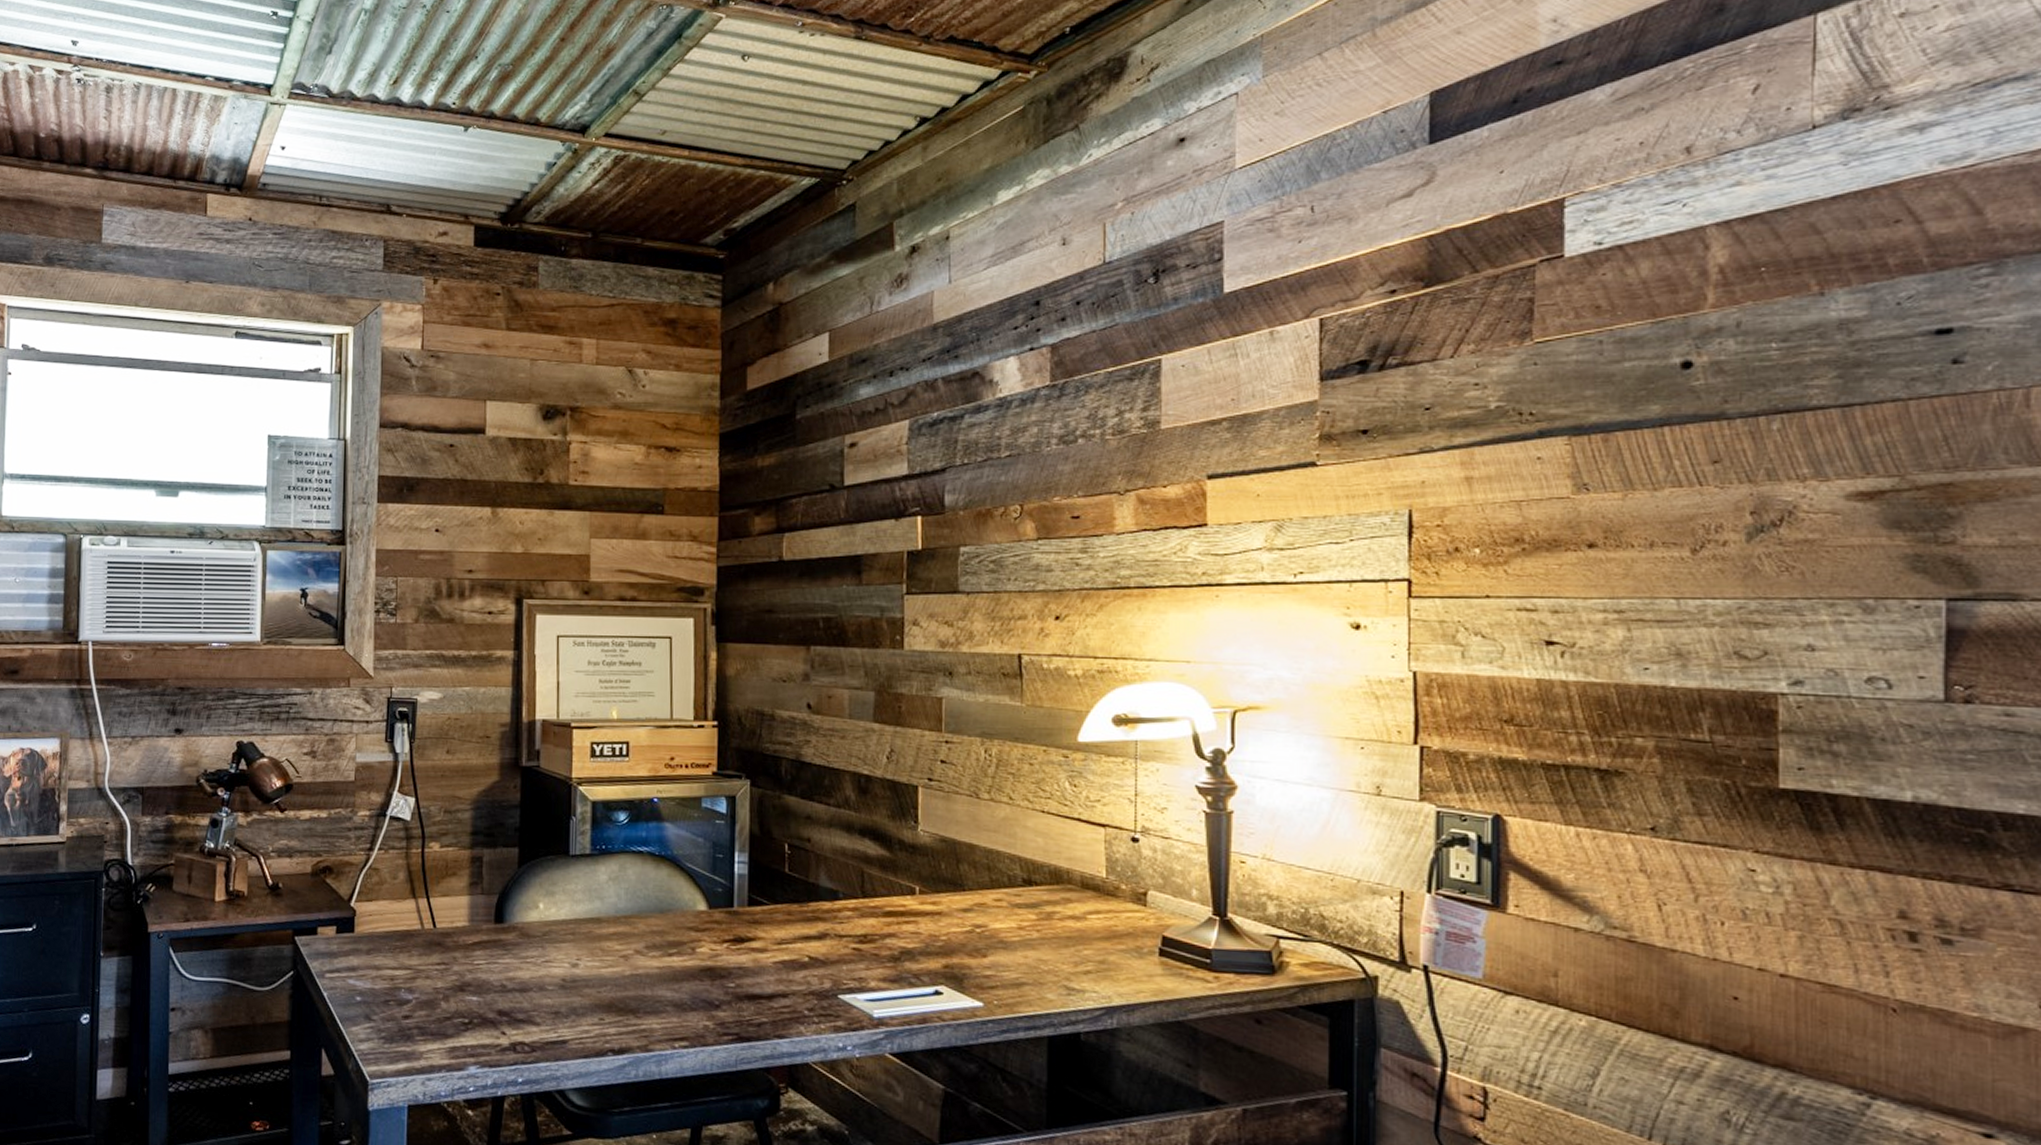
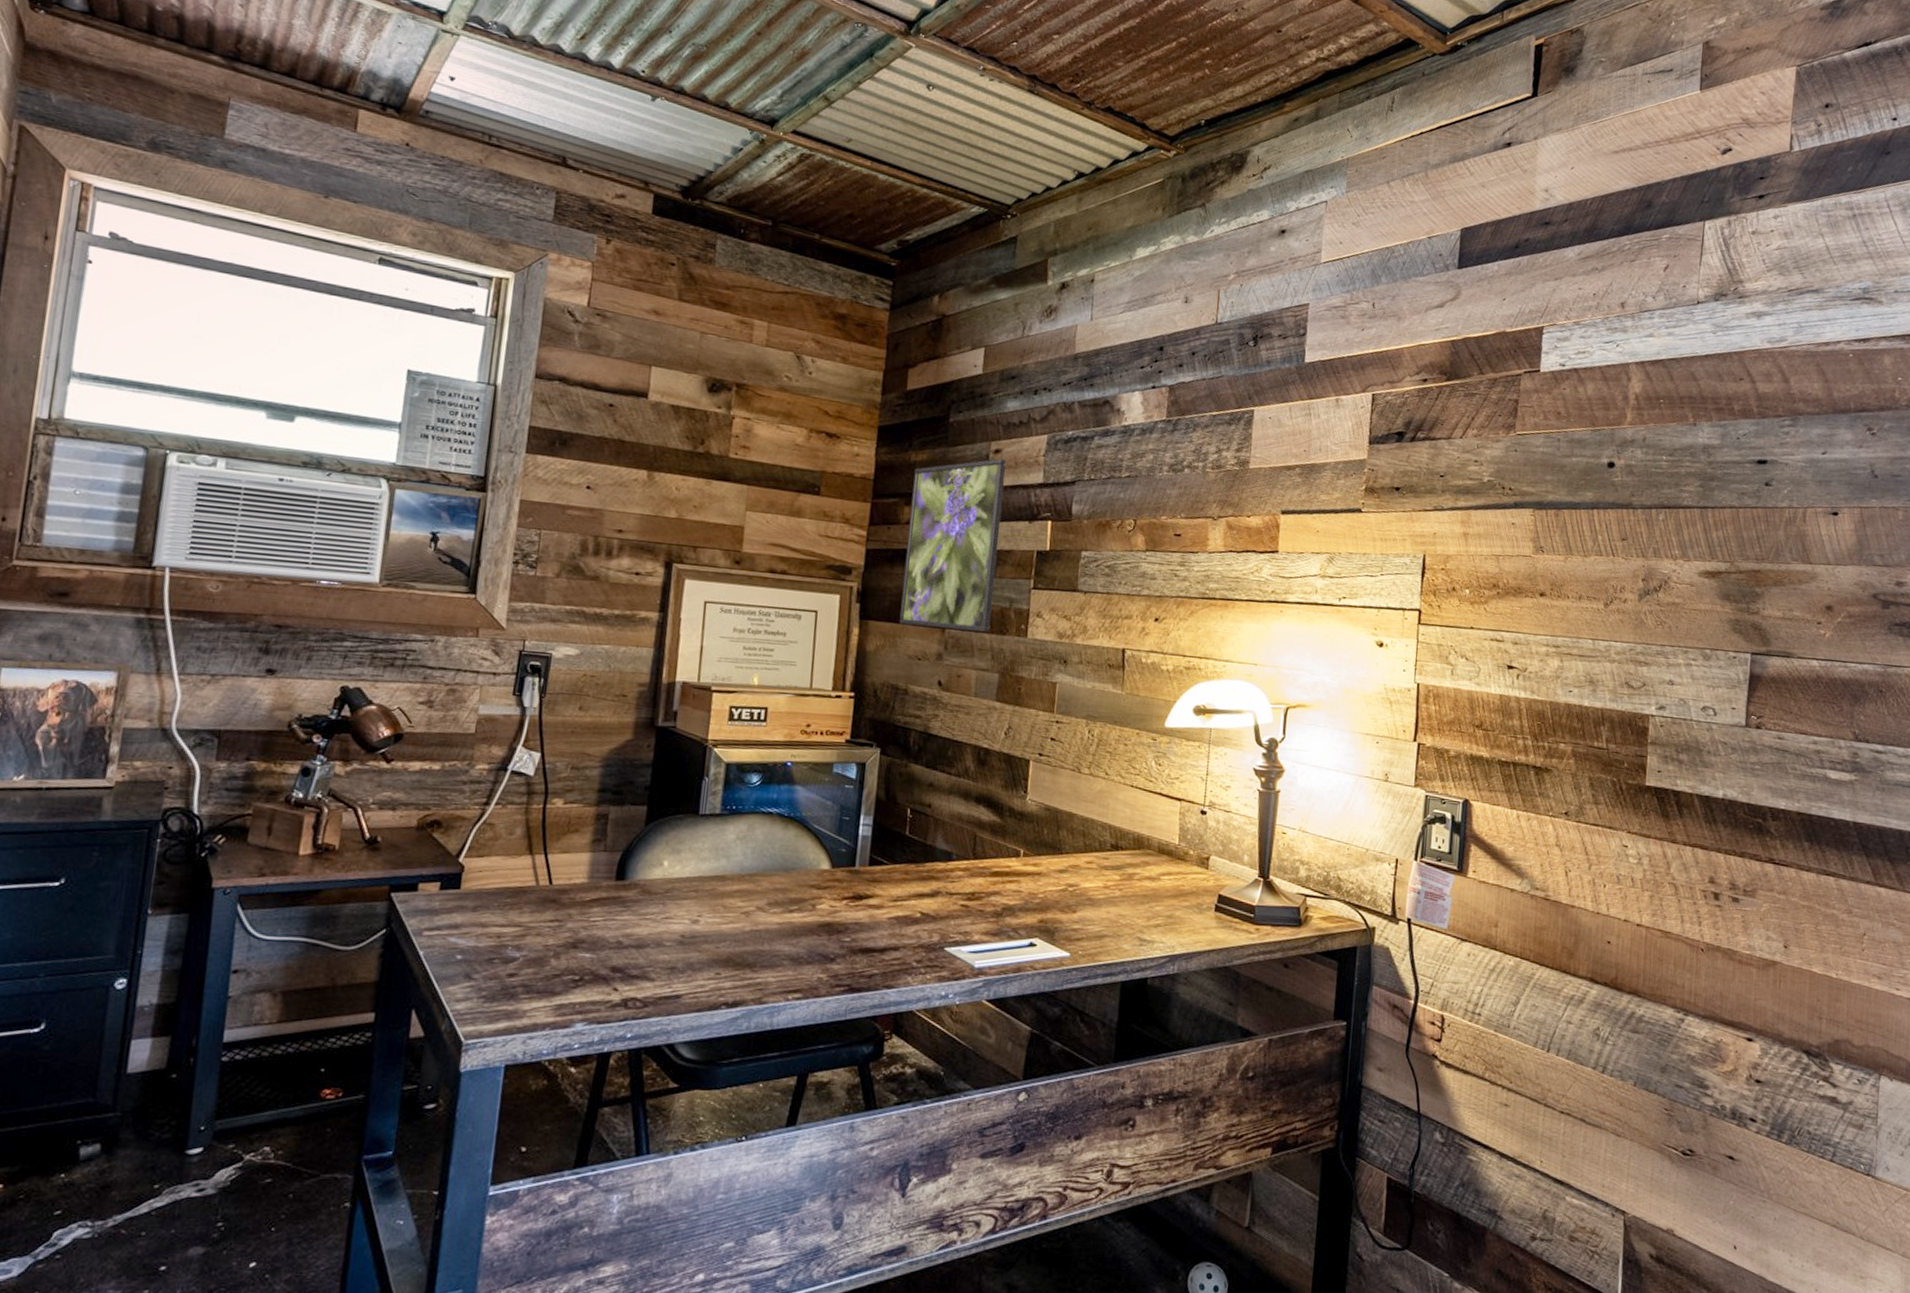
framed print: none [759,452,864,646] -> present [899,458,1007,632]

